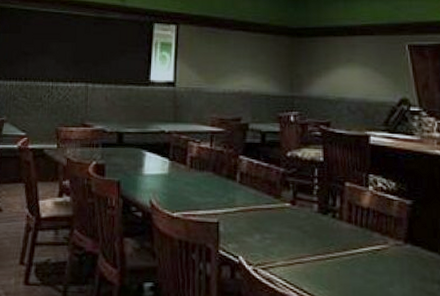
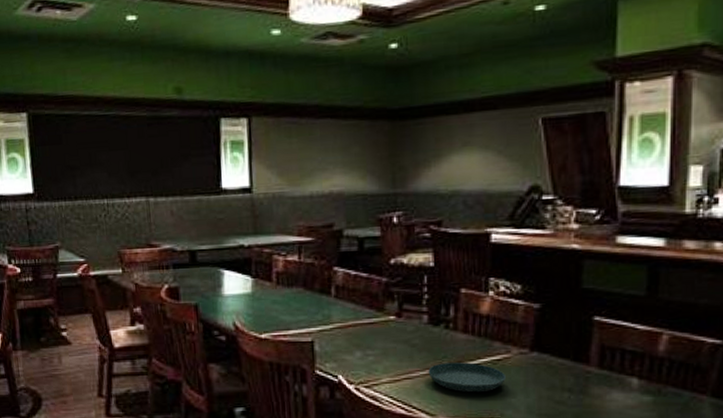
saucer: none [317,250,384,280] -> present [428,362,506,393]

